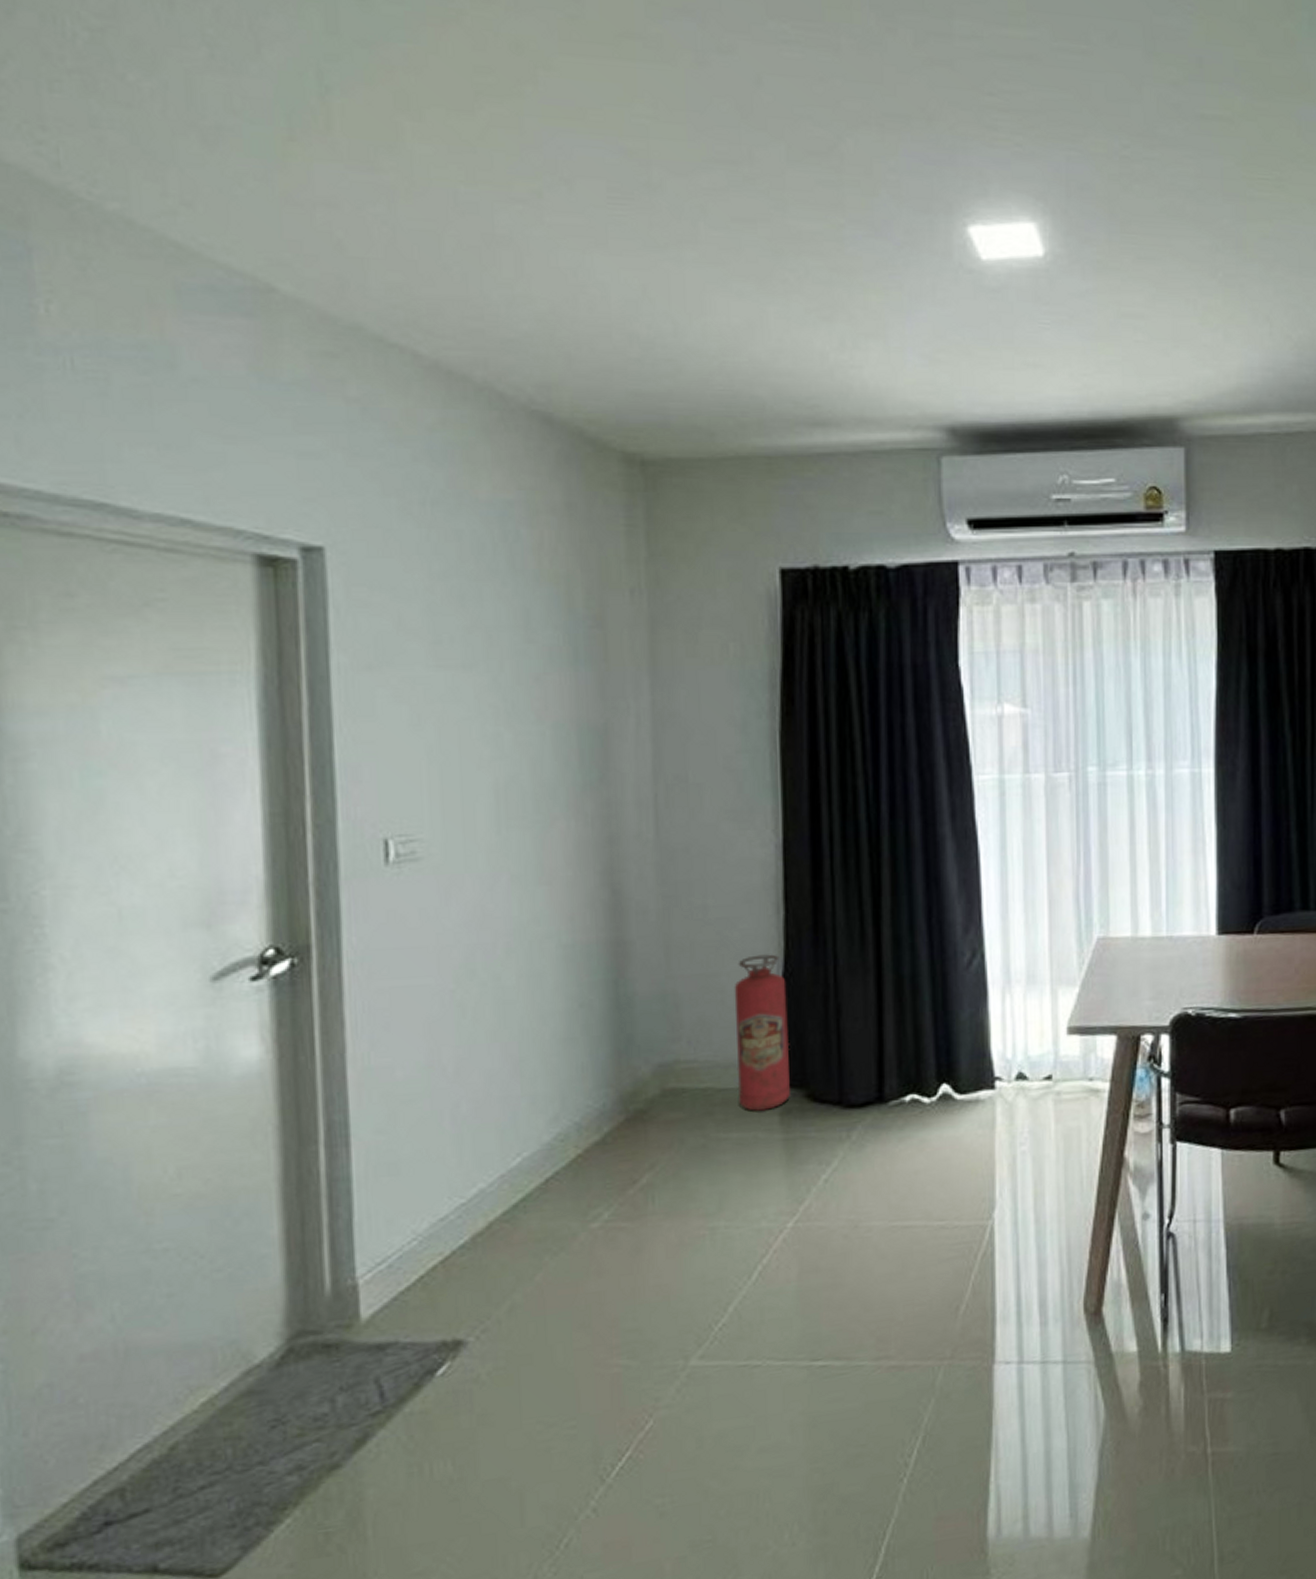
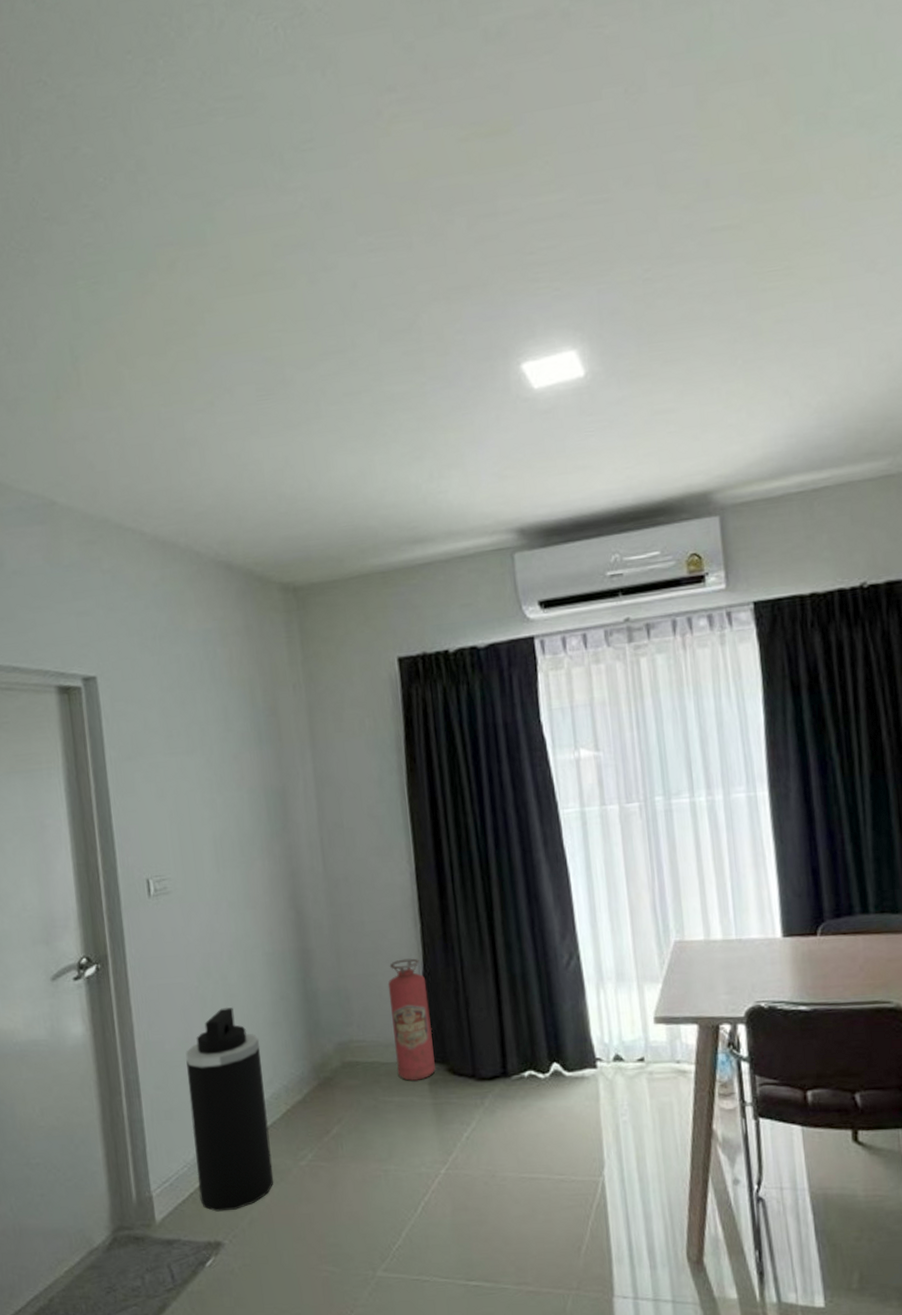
trash can: none [427,1018,550,1299] -> present [185,1007,274,1212]

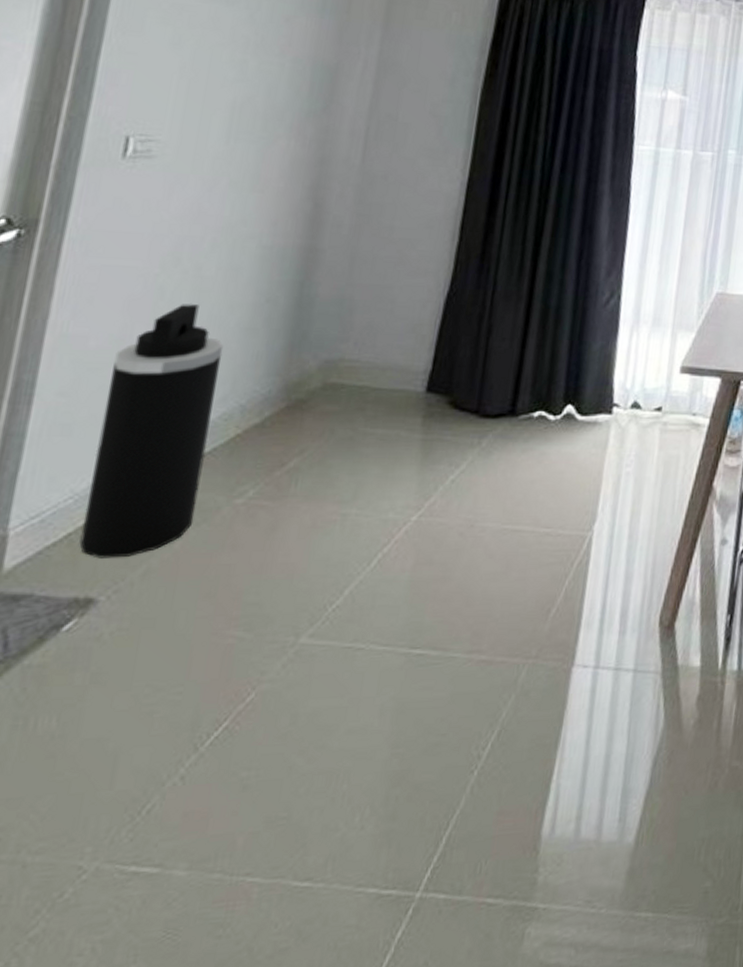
fire extinguisher: present [387,958,435,1082] -> none [389,274,450,413]

